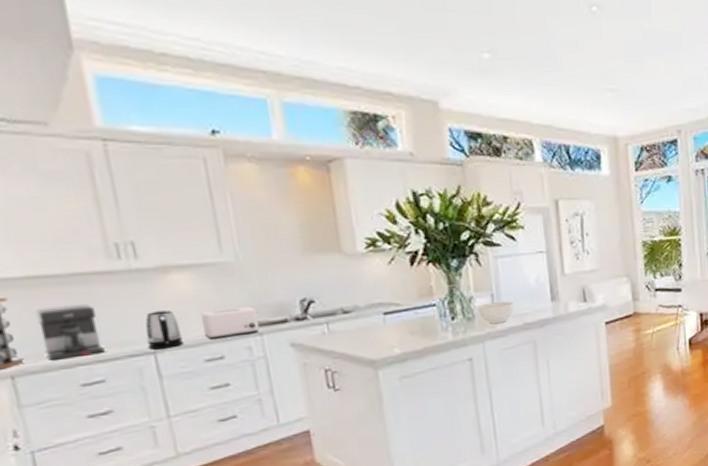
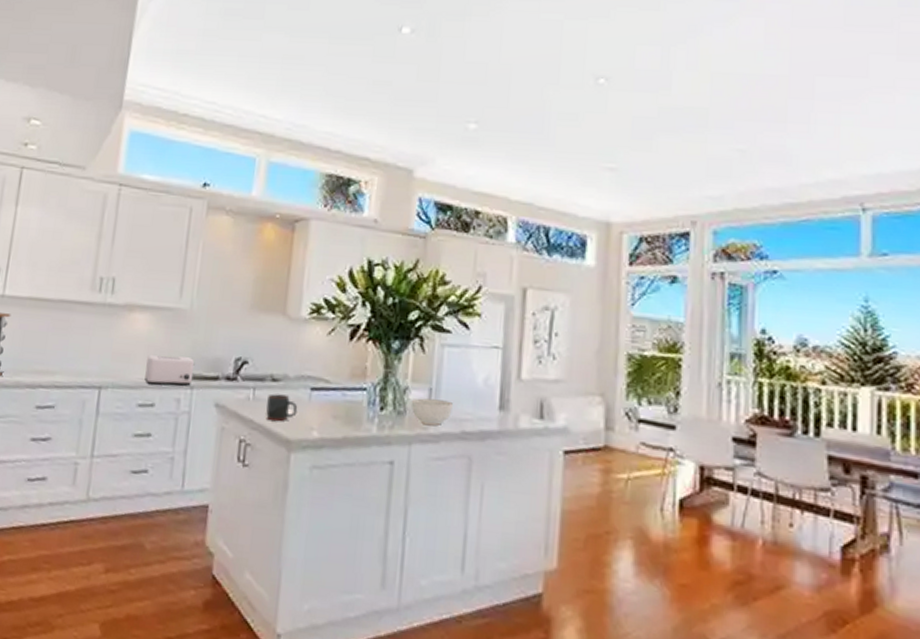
coffee maker: present [36,304,105,362] -> none [20,327,68,380]
kettle: present [145,309,183,350] -> none [96,346,127,386]
mug: none [342,323,376,347] -> present [266,393,298,421]

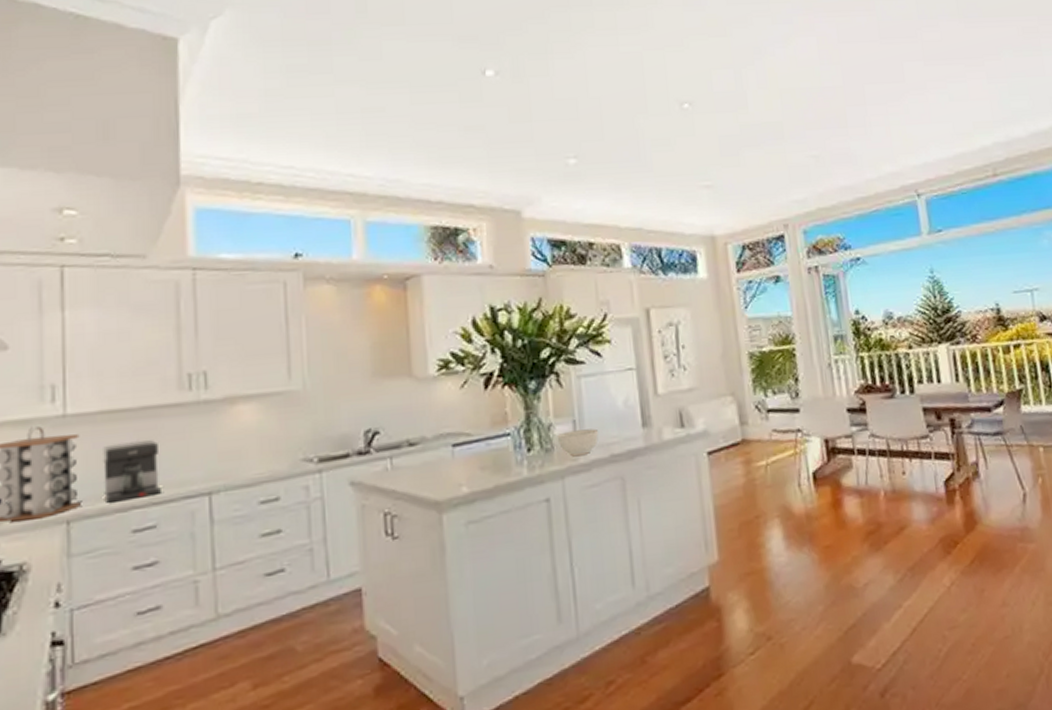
coffee maker: none [20,327,68,380] -> present [103,440,161,504]
toaster: present [144,354,195,386] -> none [262,439,319,479]
mug: present [266,393,298,421] -> none [406,457,442,486]

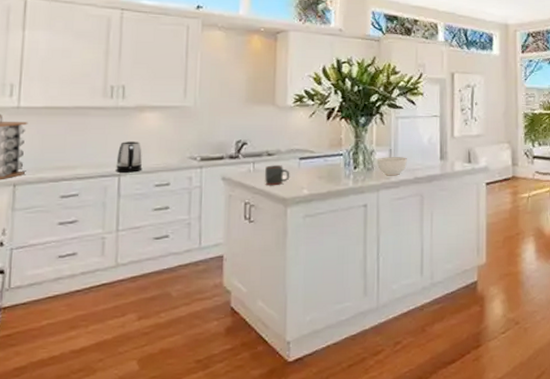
coffee maker: present [103,440,161,504] -> none [42,132,85,175]
kettle: none [204,444,239,491] -> present [116,140,142,173]
mug: none [406,457,442,486] -> present [264,165,290,185]

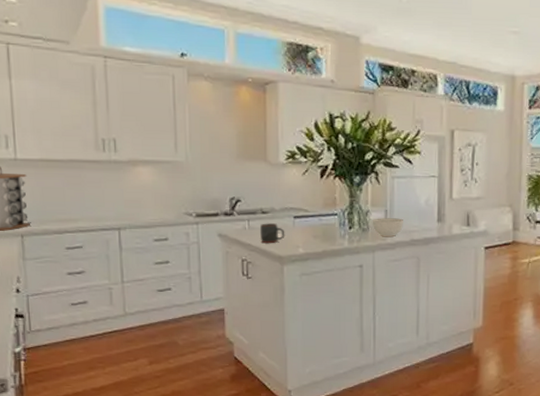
kettle: present [116,140,142,173] -> none [115,195,140,227]

